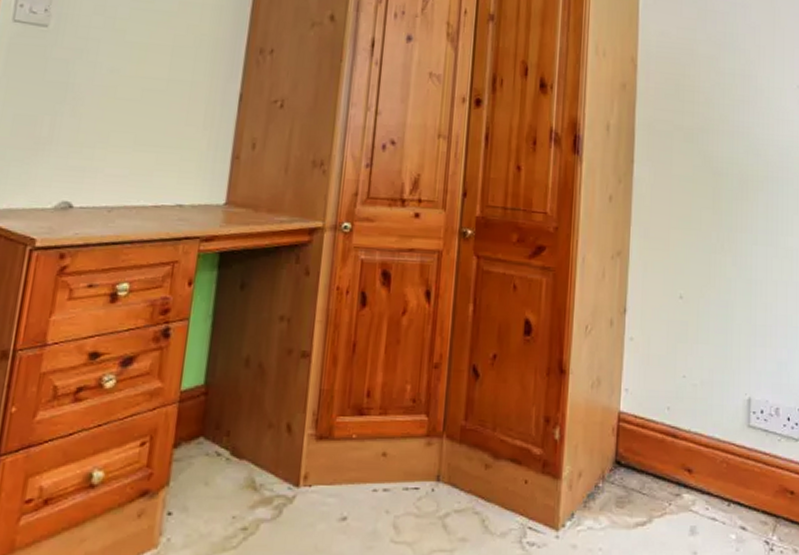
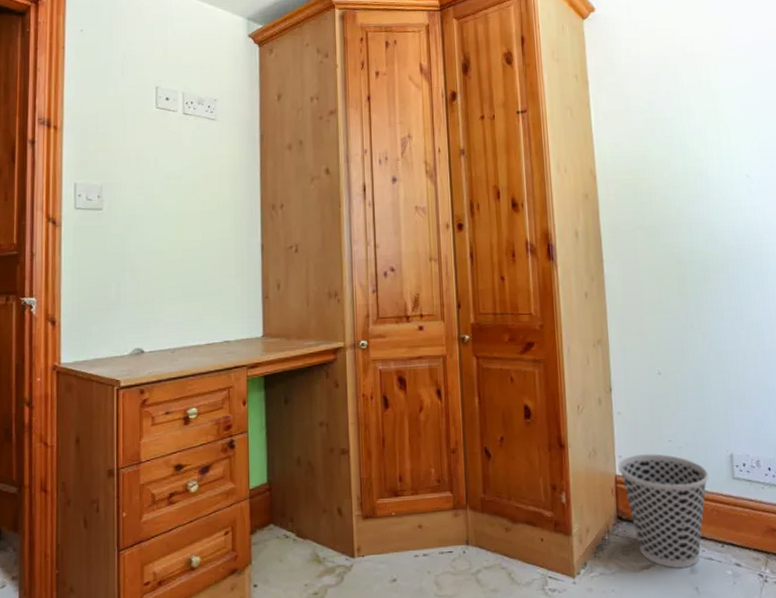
wastebasket: none [623,389,722,529] -> present [618,454,709,569]

